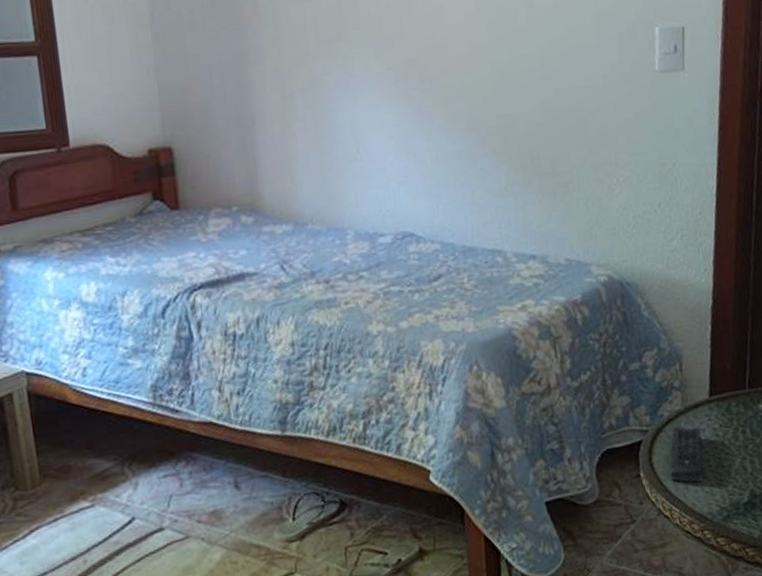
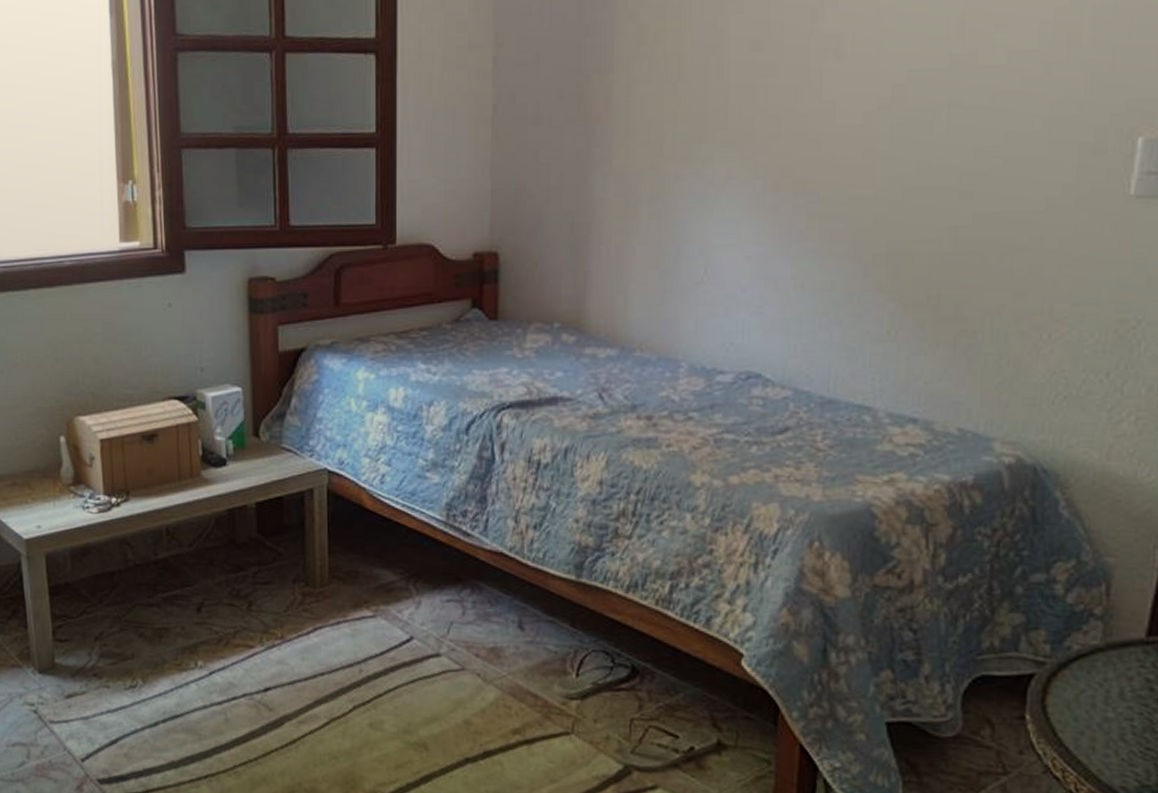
remote control: present [670,425,703,483] -> none [1070,665,1126,746]

